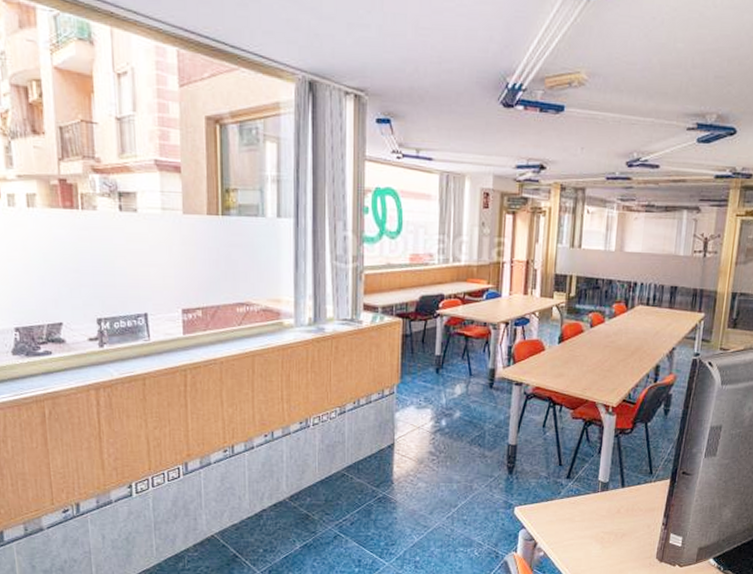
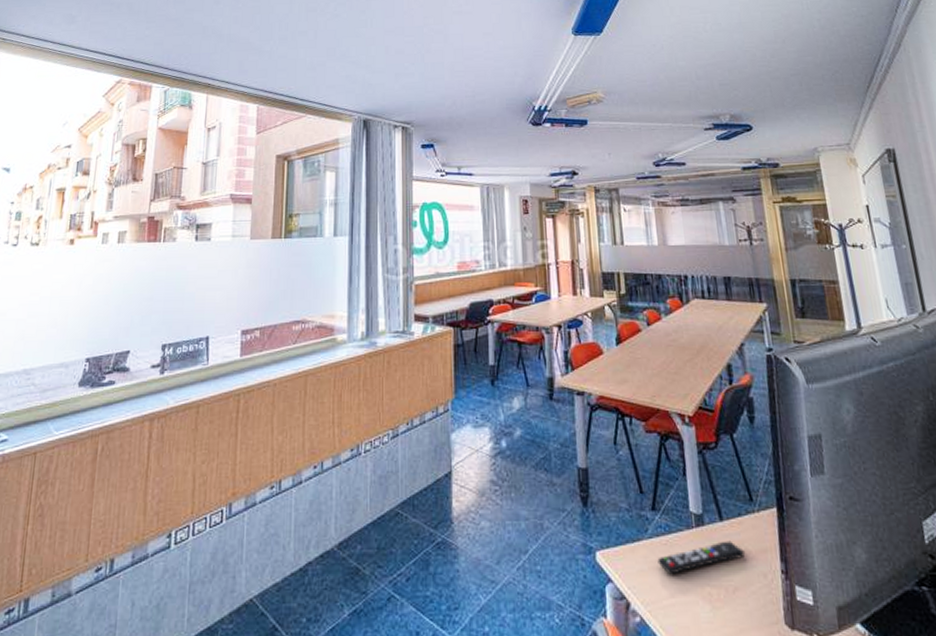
remote control: none [565,502,636,524] -> present [657,541,745,575]

